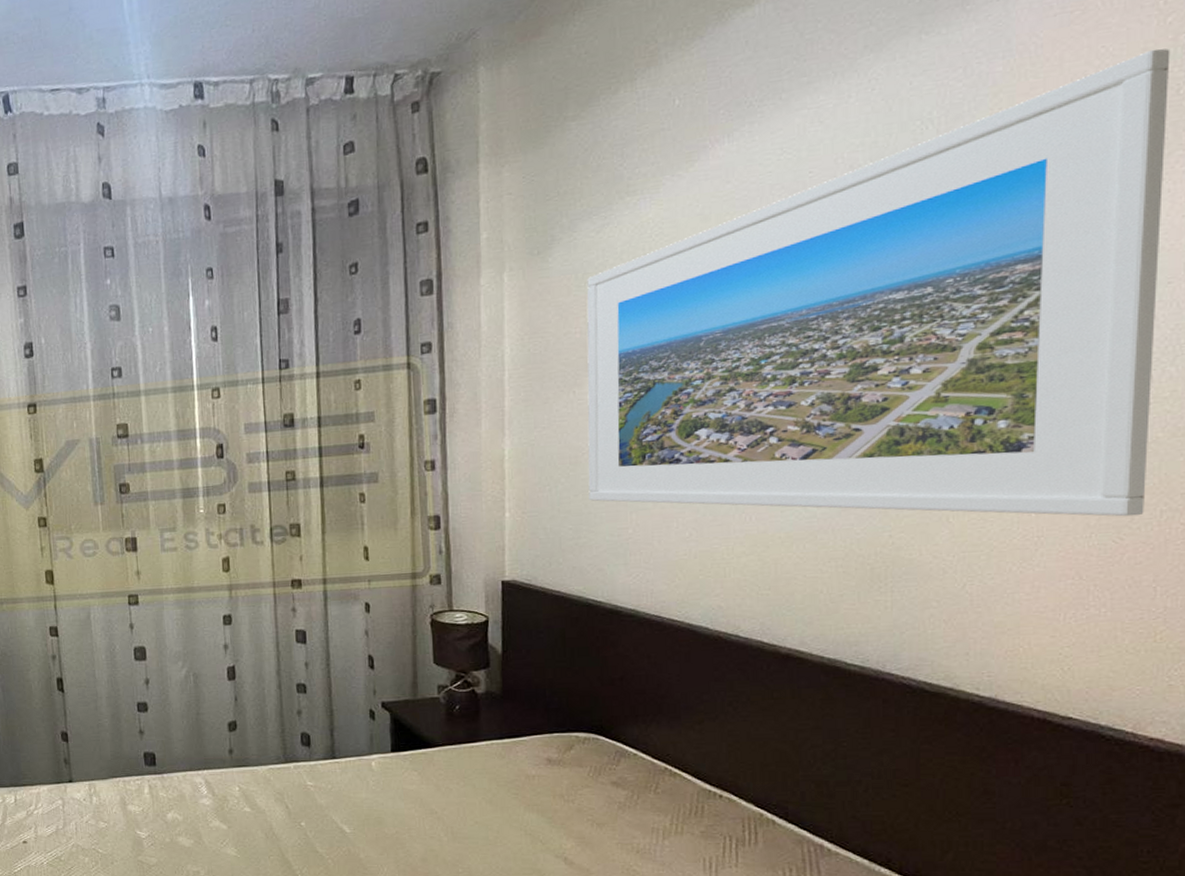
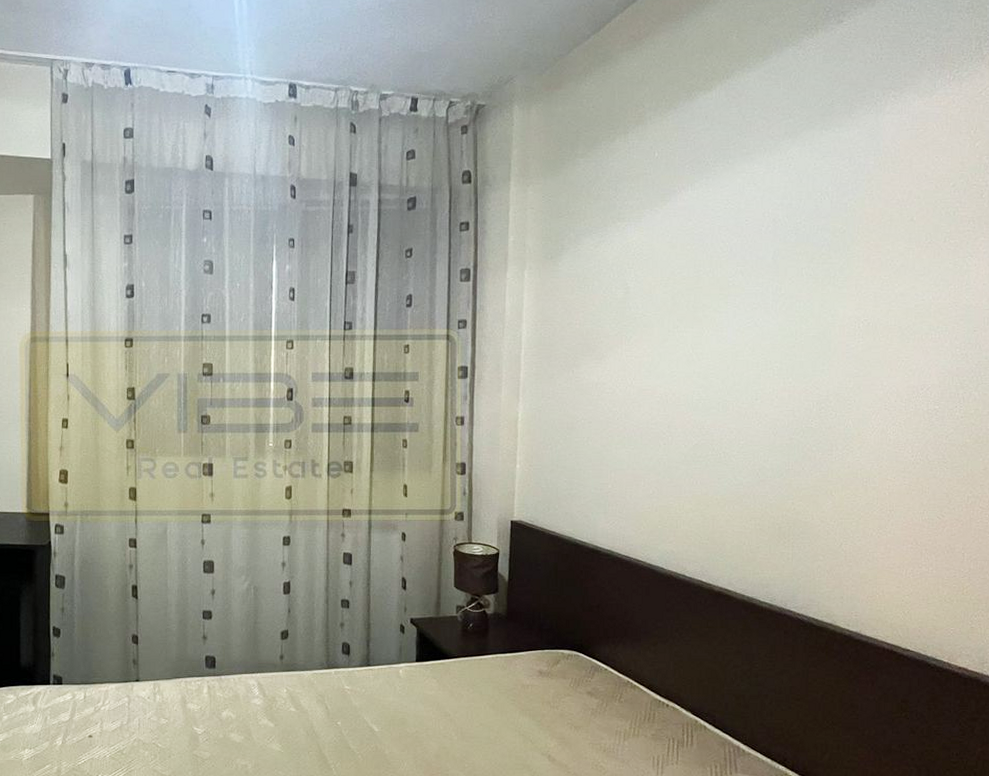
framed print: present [586,48,1170,517] -> none [580,163,977,500]

